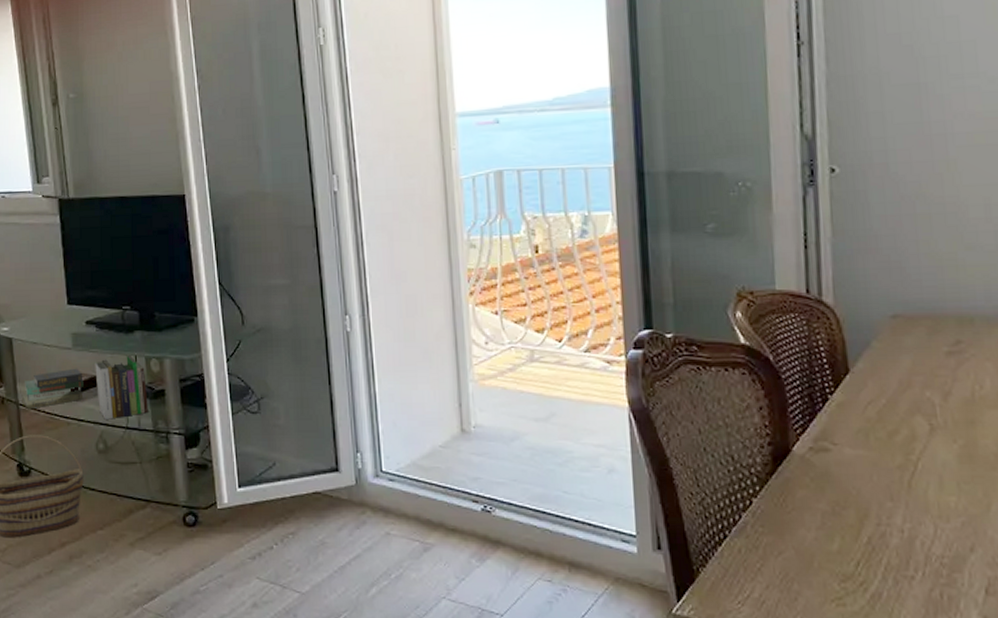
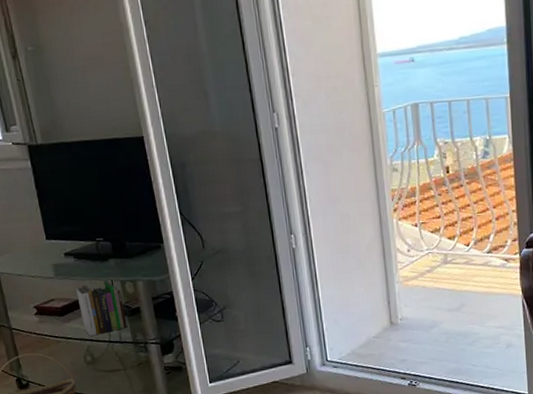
books: present [21,368,84,410] -> none [13,294,69,333]

